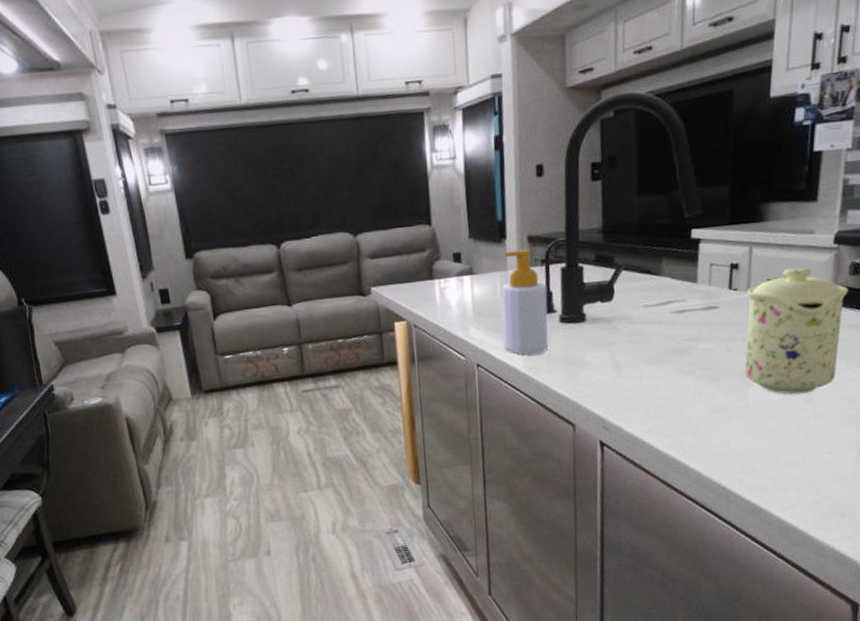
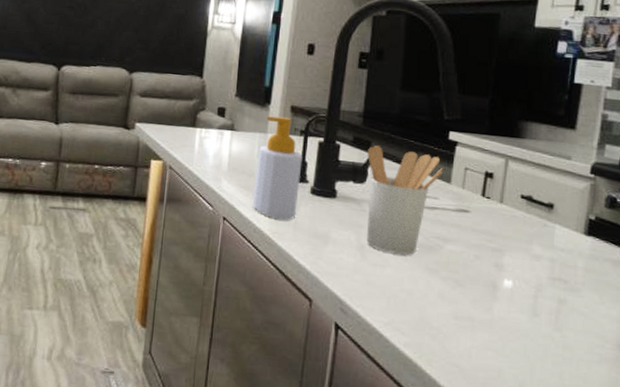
utensil holder: none [611,258,689,364] -> present [367,145,443,255]
mug: present [744,267,849,395] -> none [491,188,604,320]

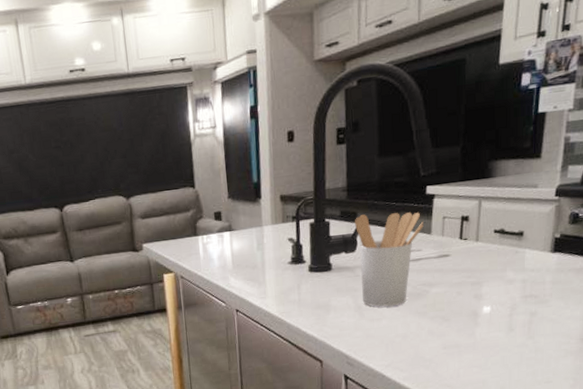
soap bottle: present [252,116,303,221] -> none [257,207,299,301]

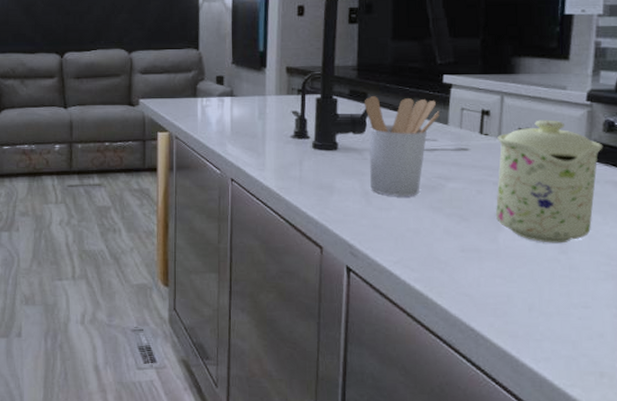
mug: none [473,218,568,332] -> present [495,120,603,244]

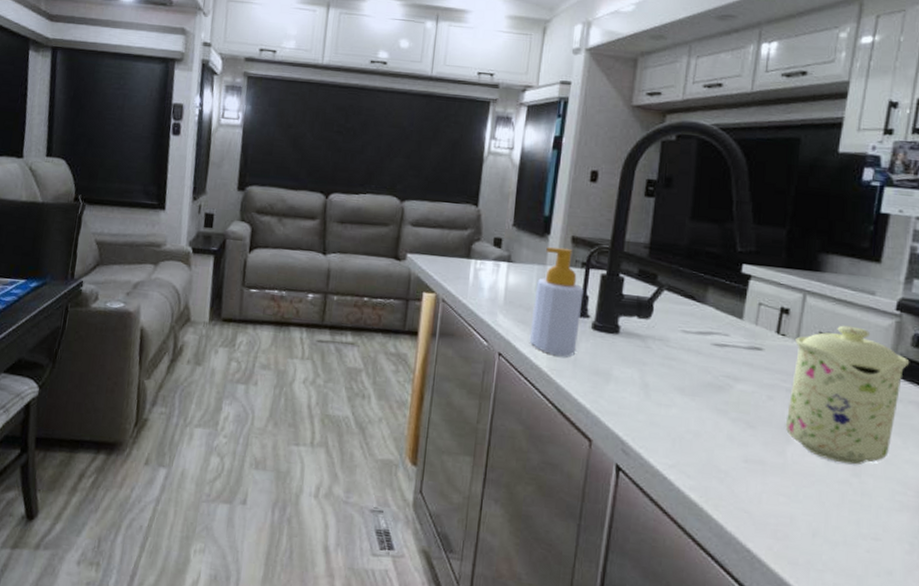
soap bottle: none [257,78,302,176] -> present [529,247,584,357]
utensil holder: present [364,96,440,196] -> none [651,279,735,395]

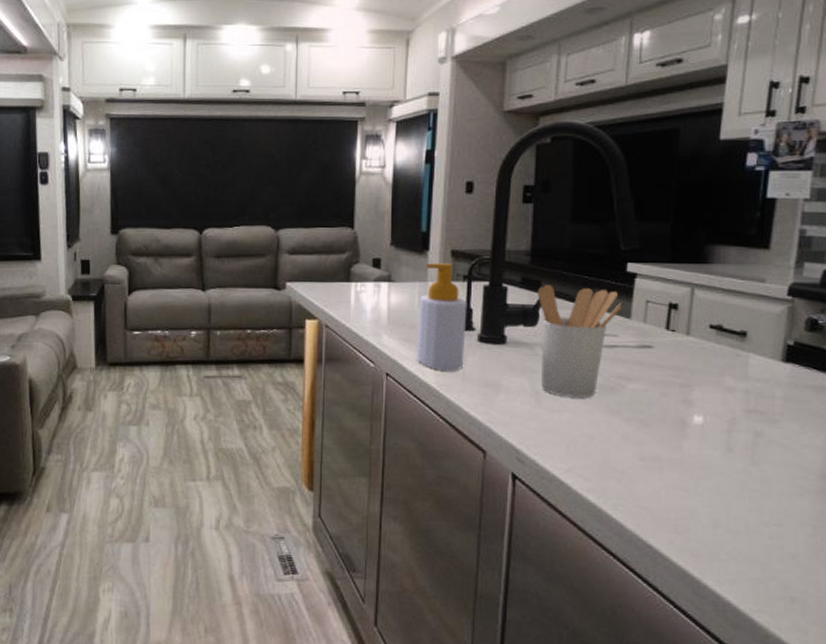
utensil holder: none [651,279,735,395] -> present [537,285,622,397]
mug: present [785,325,910,465] -> none [680,315,804,454]

